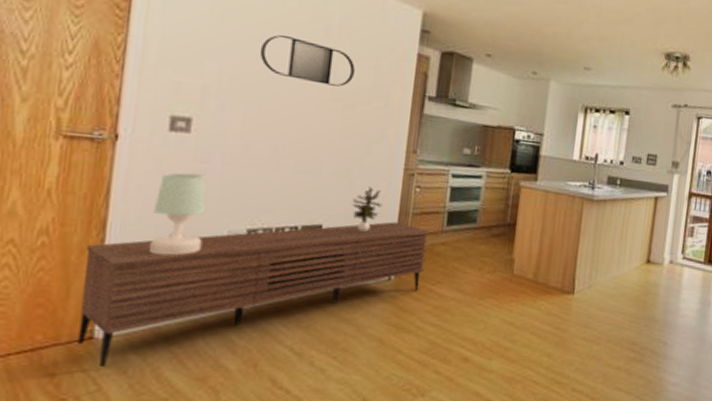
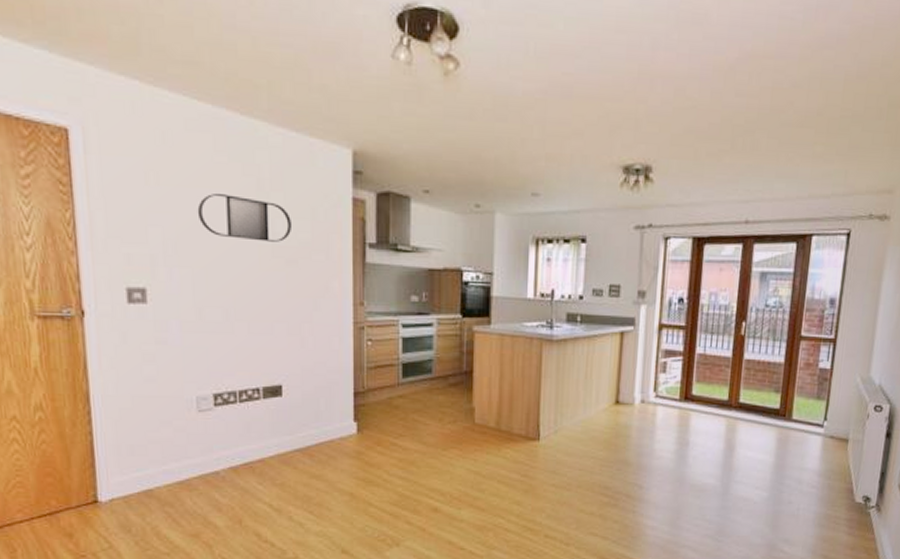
sideboard: present [78,221,429,368] -> none [77,377,385,528]
table lamp: present [150,172,207,255] -> none [127,343,174,423]
potted plant: present [352,186,382,233] -> none [307,343,336,391]

